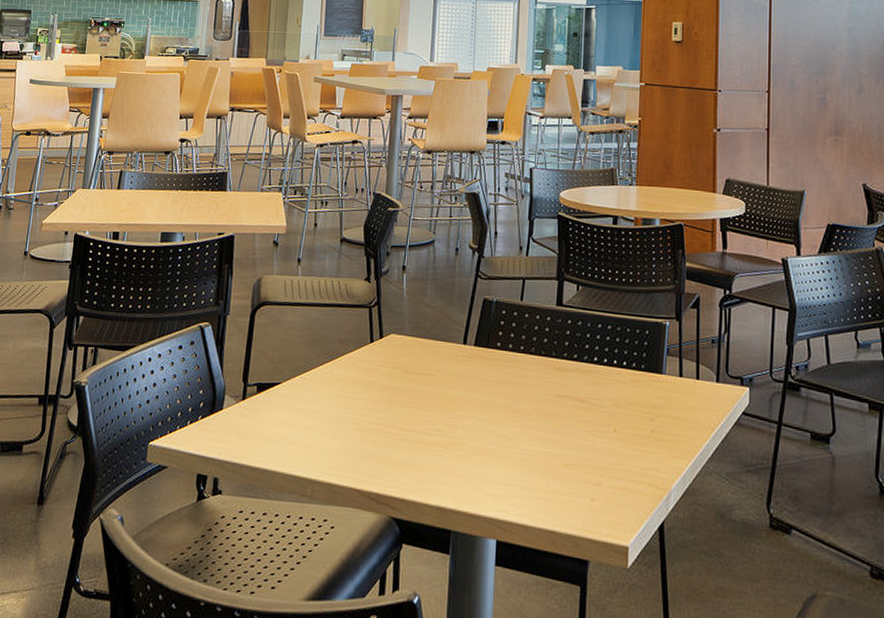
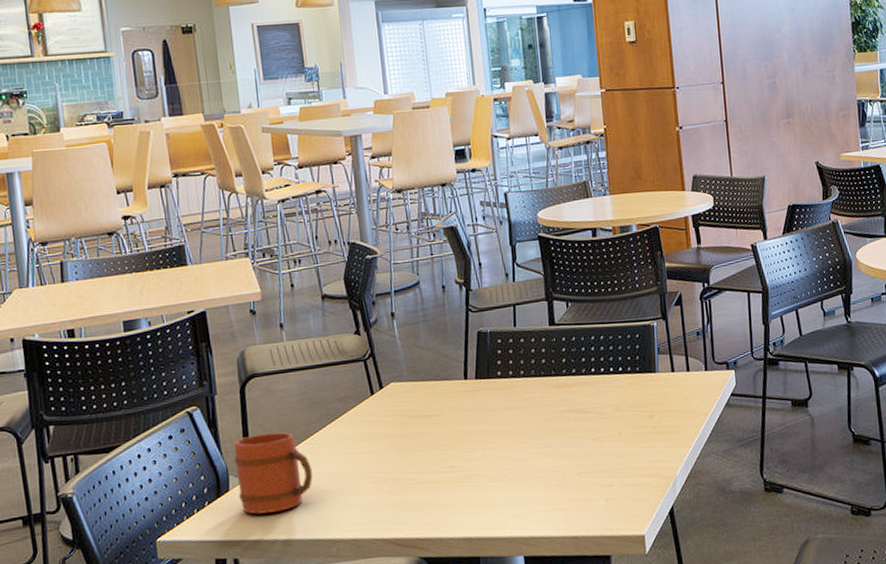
mug: none [230,360,303,440] -> present [233,432,313,514]

